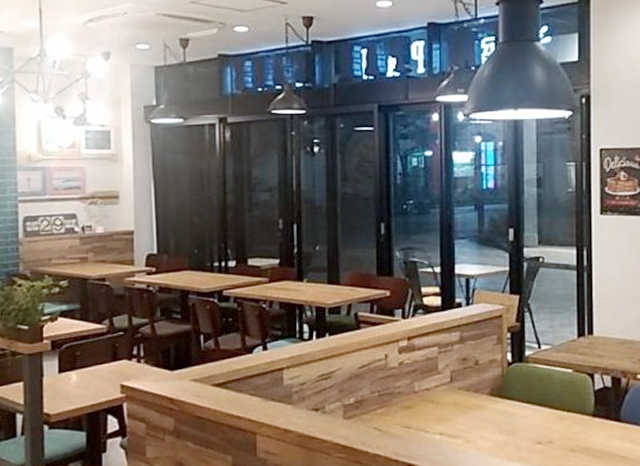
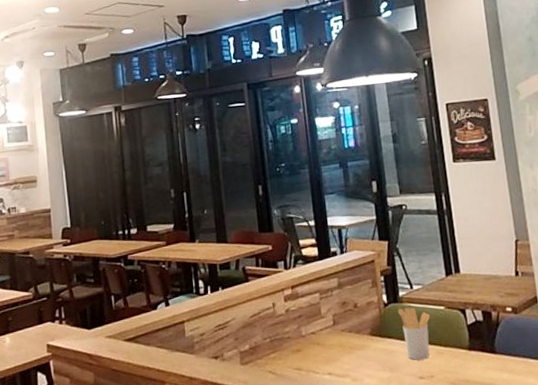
utensil holder: none [521,368,556,424] -> present [397,307,430,360]

